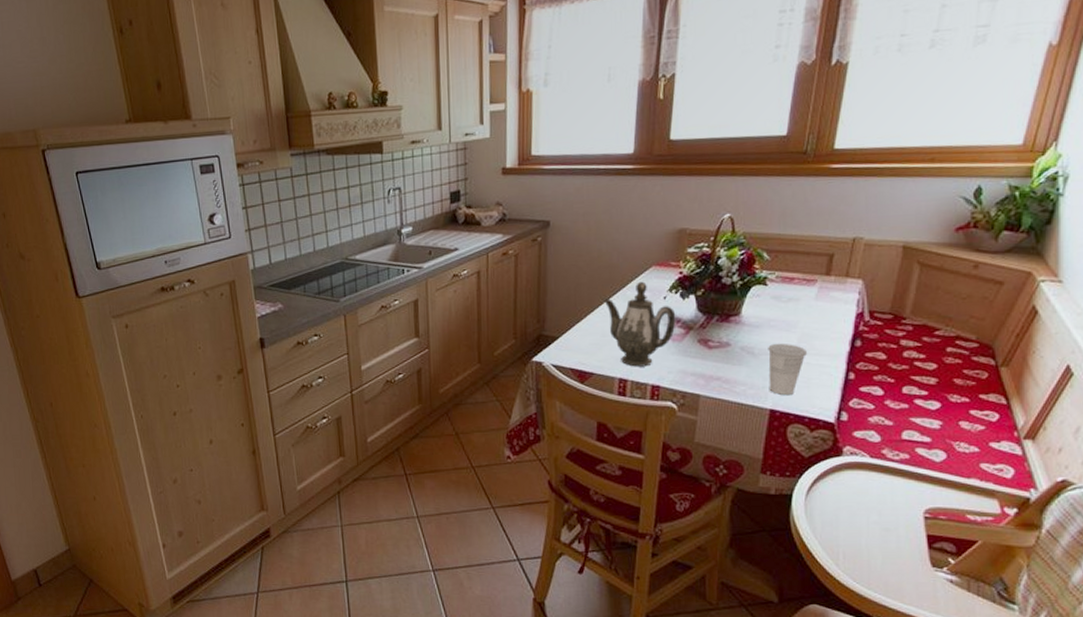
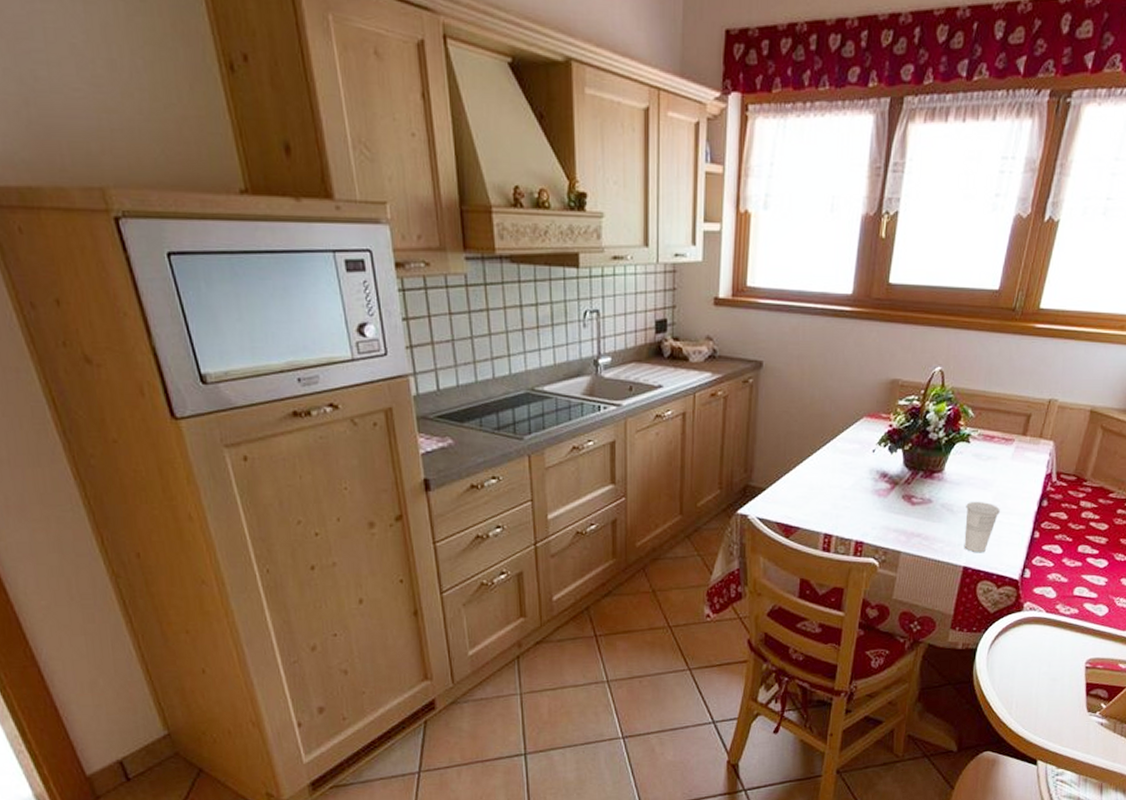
teapot: present [602,281,676,367] -> none [812,432,883,522]

